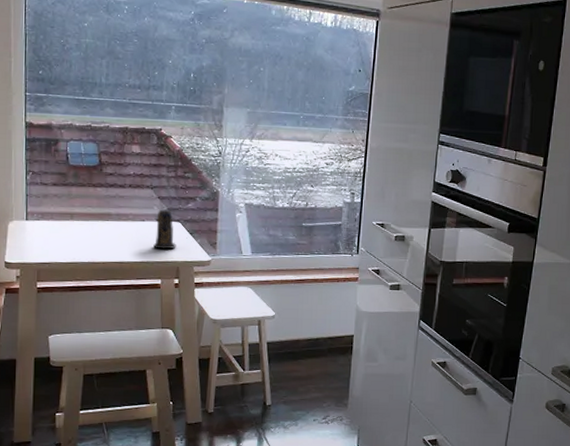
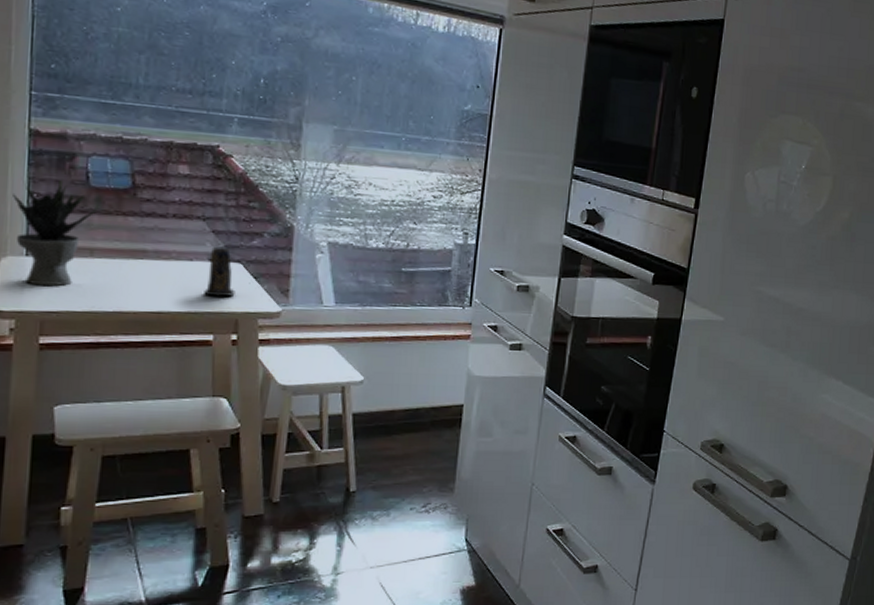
potted plant: none [16,161,77,244] -> present [13,180,100,287]

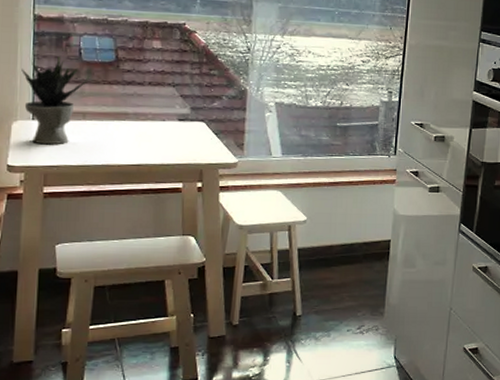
candle: present [204,245,235,298] -> none [174,107,200,151]

